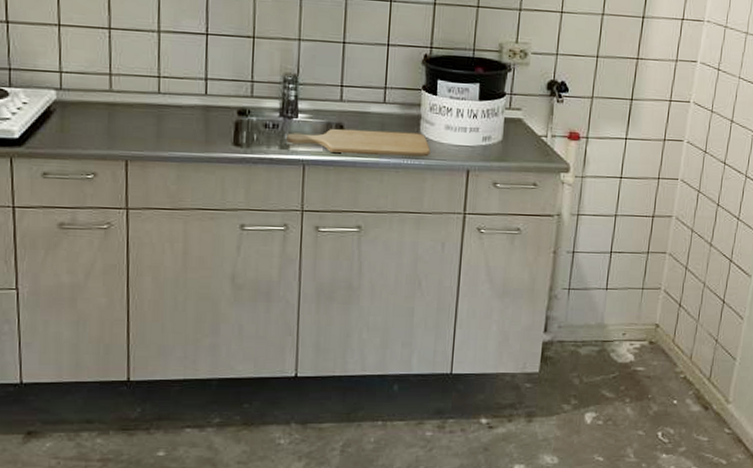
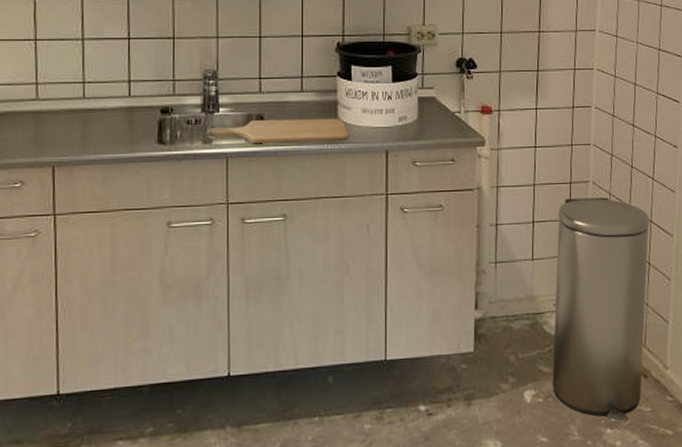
pedal bin: none [613,232,730,450] -> present [552,197,650,424]

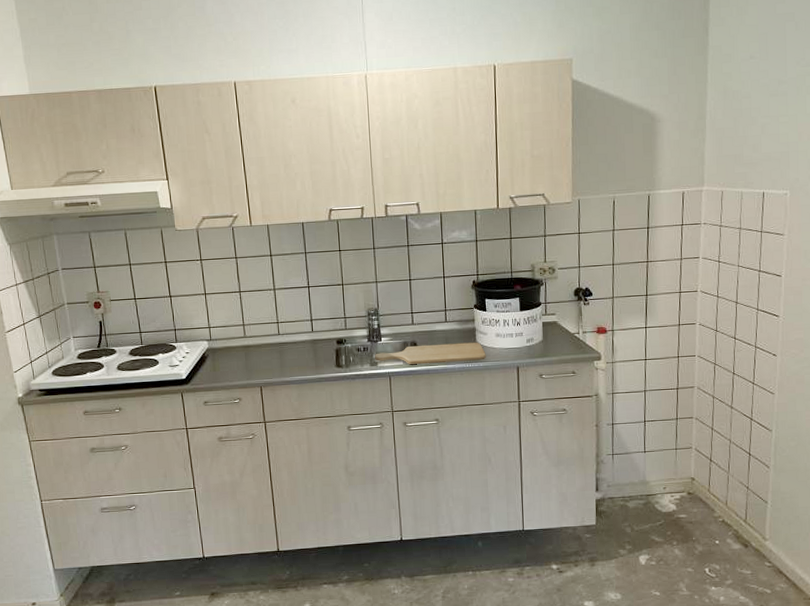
pedal bin: present [552,197,650,424] -> none [663,400,750,583]

